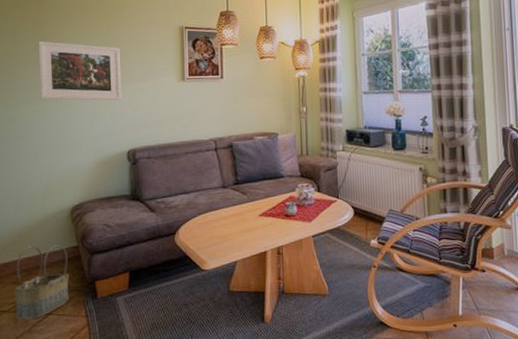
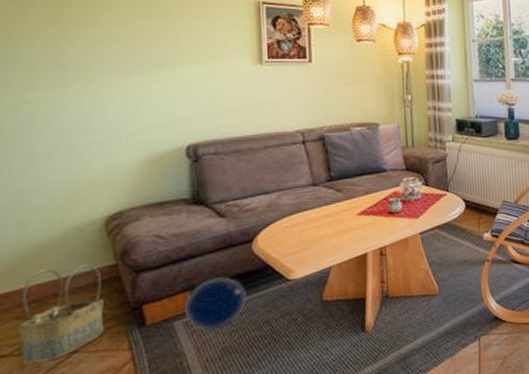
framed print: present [38,41,122,101] -> none [52,11,178,86]
ball: none [125,263,171,306] -> present [185,277,248,329]

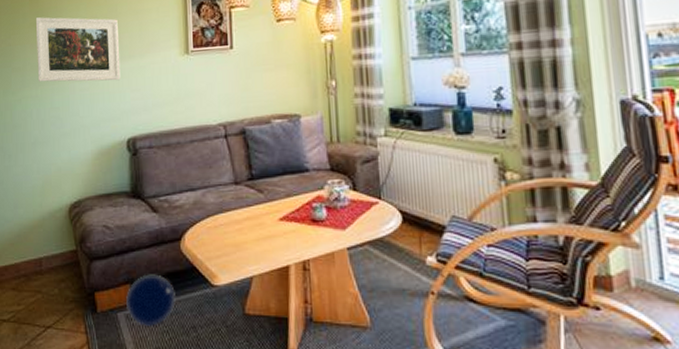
basket: present [17,265,105,364] -> none [13,248,68,332]
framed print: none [52,11,178,86] -> present [35,17,121,82]

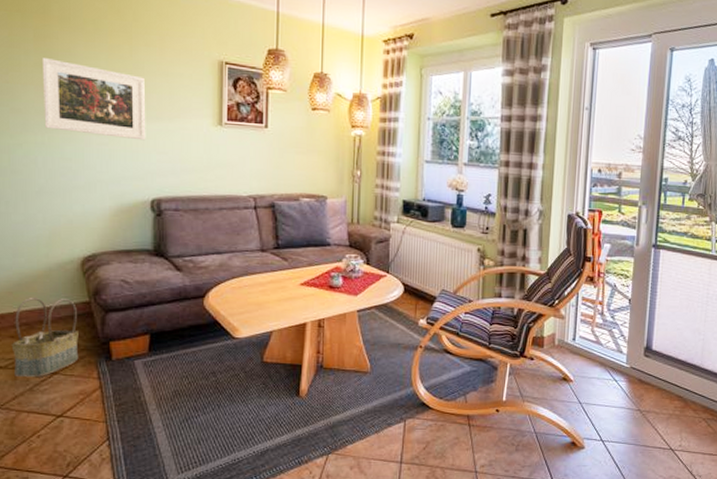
basket: none [13,248,68,332] -> present [11,298,79,378]
ball: present [126,274,177,326] -> none [145,326,198,372]

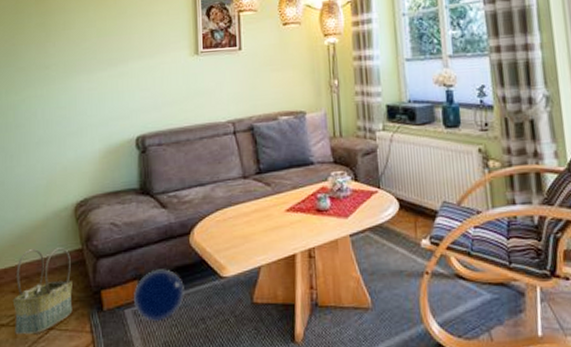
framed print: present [41,58,146,141] -> none [41,17,130,82]
ball: none [145,326,198,372] -> present [134,269,186,321]

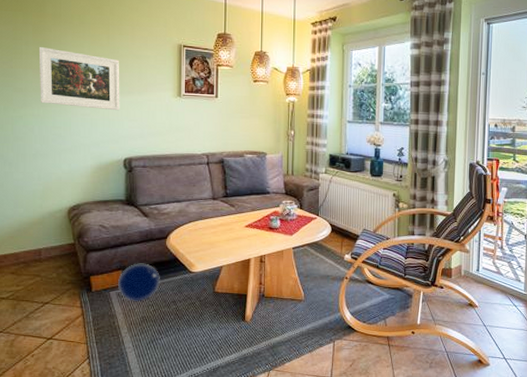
basket: present [12,248,73,335] -> none [12,241,65,307]
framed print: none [41,17,130,82] -> present [38,47,120,111]

